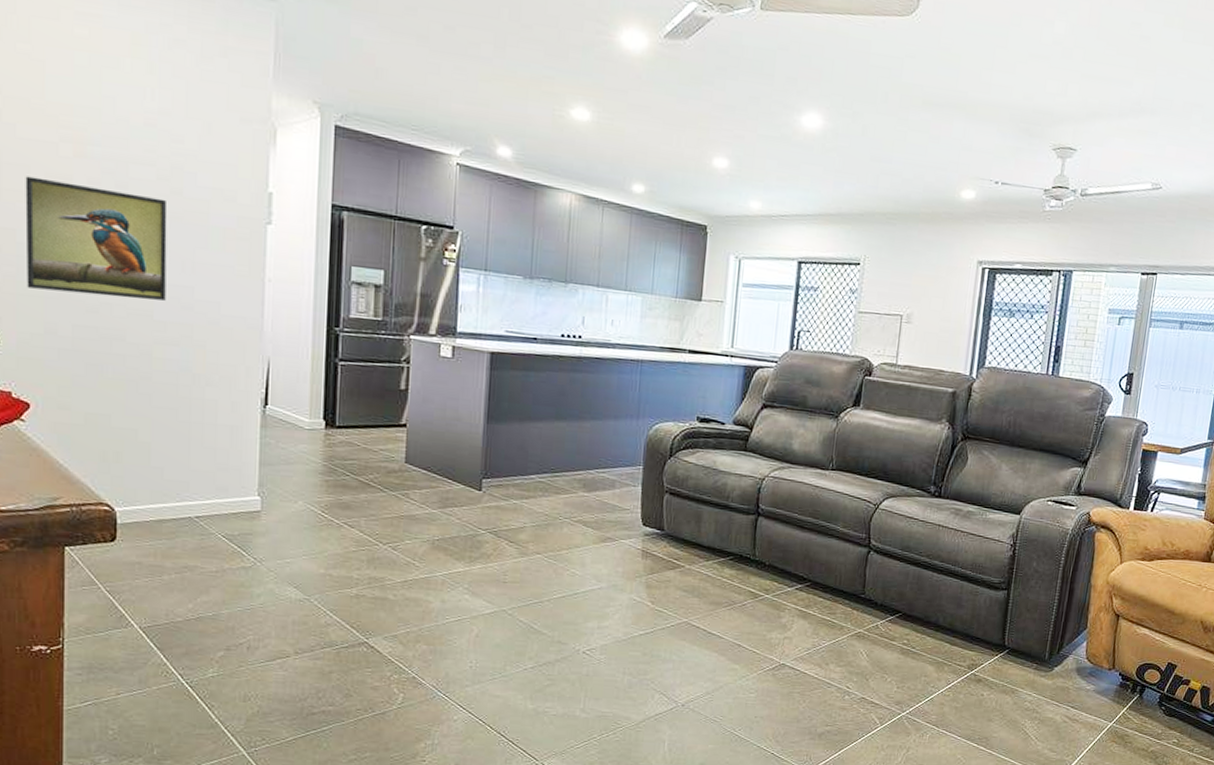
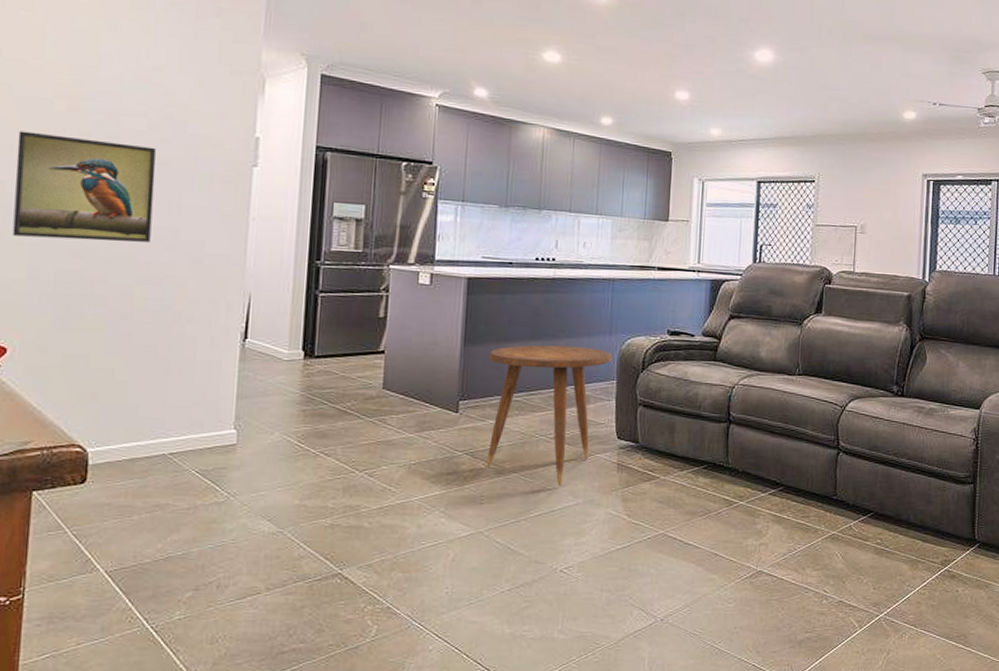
side table: none [510,425,639,570] -> present [487,345,612,487]

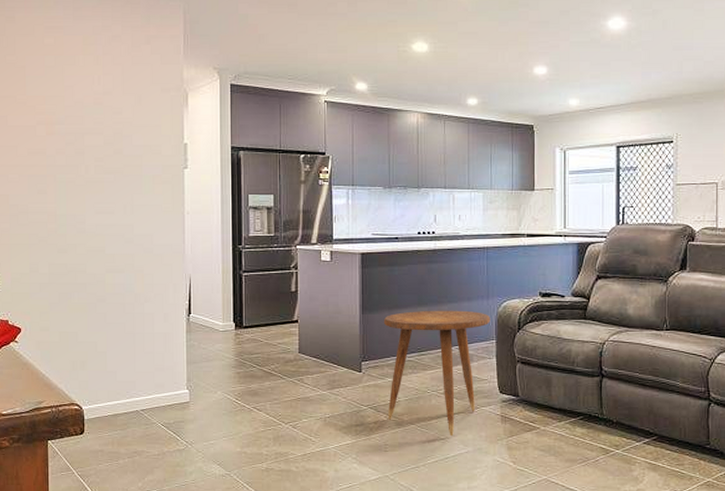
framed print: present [12,131,157,242] -> none [14,154,113,239]

